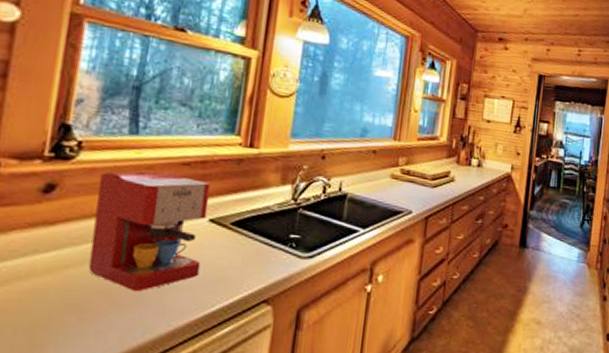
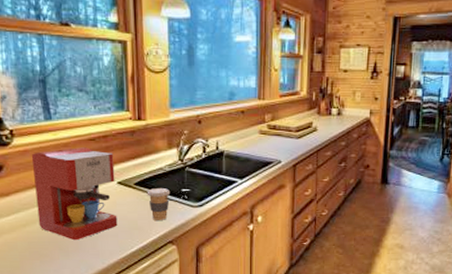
coffee cup: none [244,230,276,272] -> present [147,187,171,220]

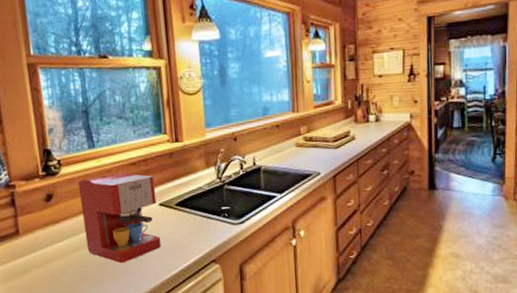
coffee cup: present [147,187,171,220] -> none [187,206,211,240]

